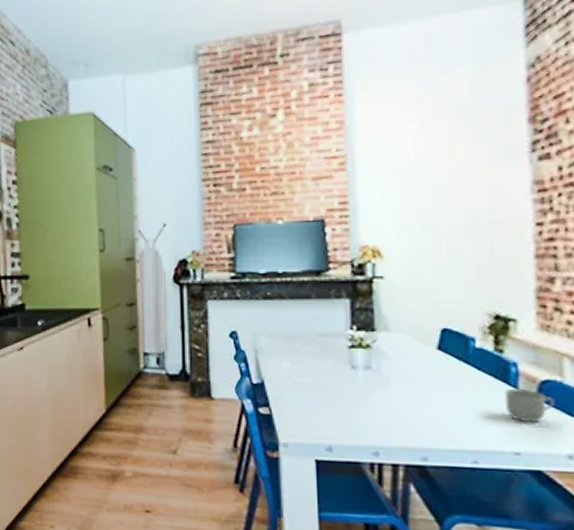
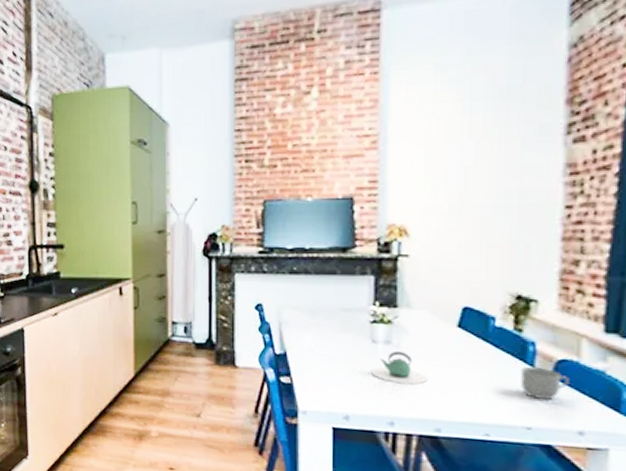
teapot: none [353,376,410,412] -> present [371,350,427,385]

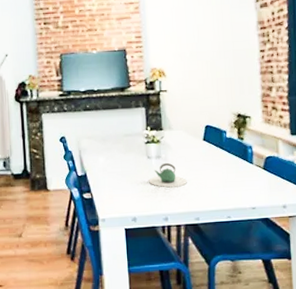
mug: present [521,367,569,400] -> none [245,164,274,186]

